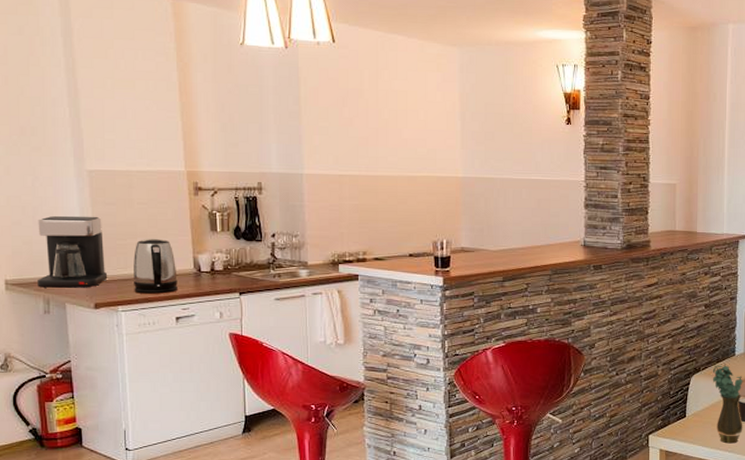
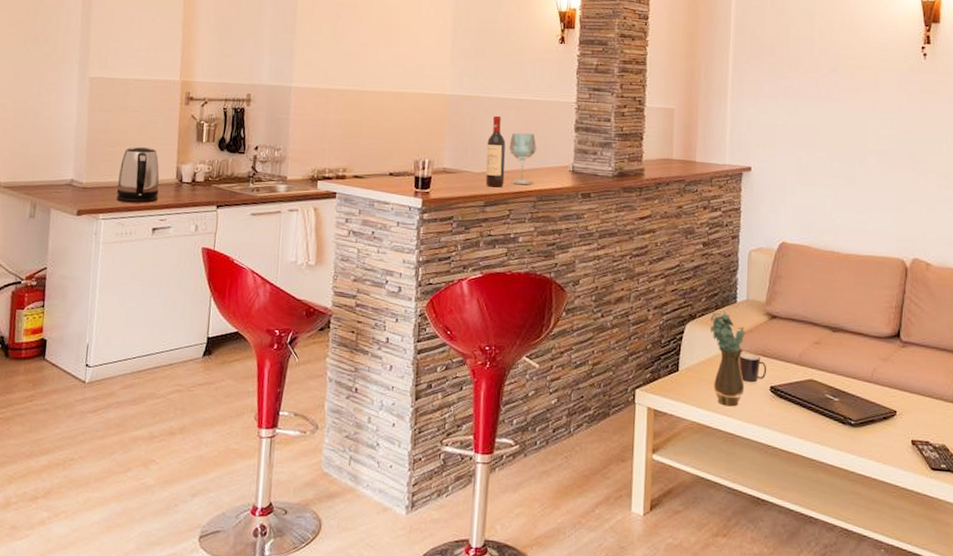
coffee maker: present [37,215,108,288] -> none [27,121,96,193]
wine bottle: none [502,195,521,263] -> present [485,115,506,188]
wine glass: none [523,211,550,260] -> present [509,132,537,185]

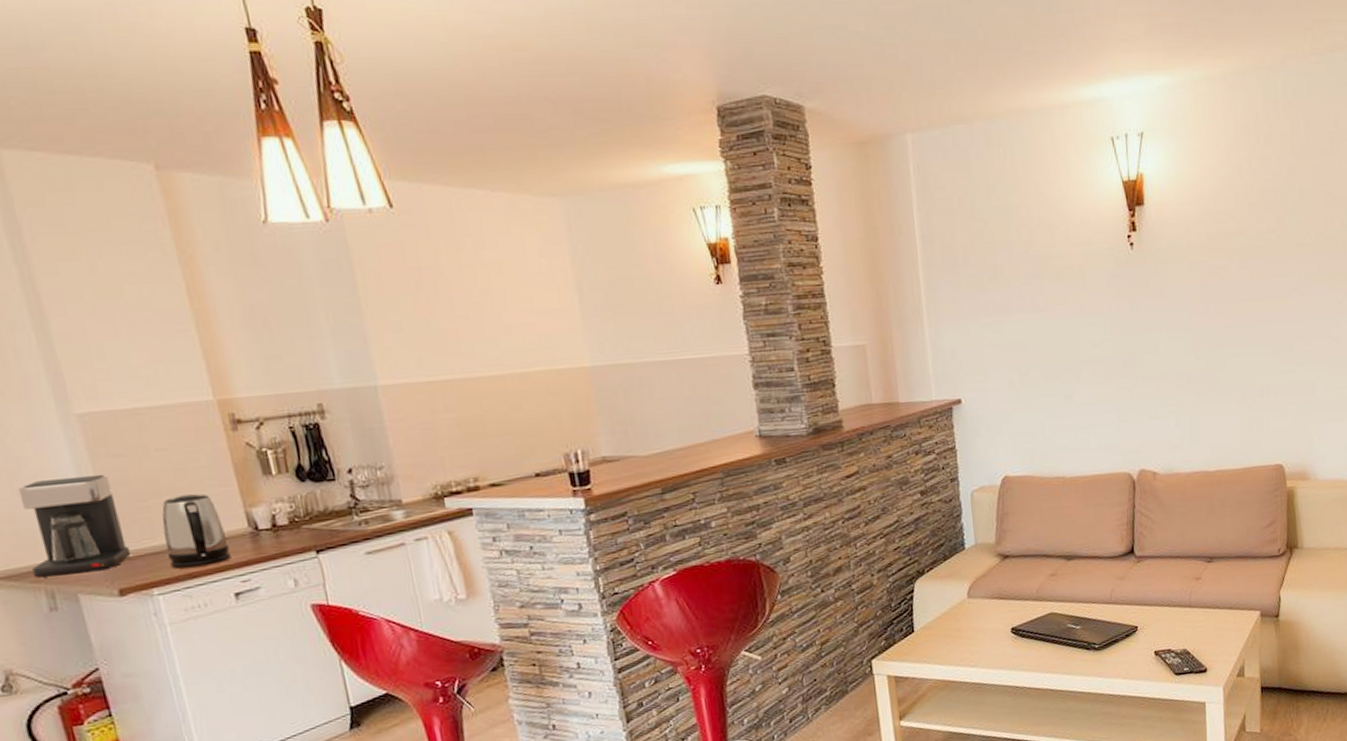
coffee maker: none [27,121,96,193] -> present [18,474,132,578]
wine bottle: present [485,115,506,188] -> none [650,383,681,471]
wine glass: present [509,132,537,185] -> none [677,399,715,463]
vase: present [709,309,745,407] -> none [939,561,986,657]
mug: present [739,353,767,384] -> none [975,599,1006,631]

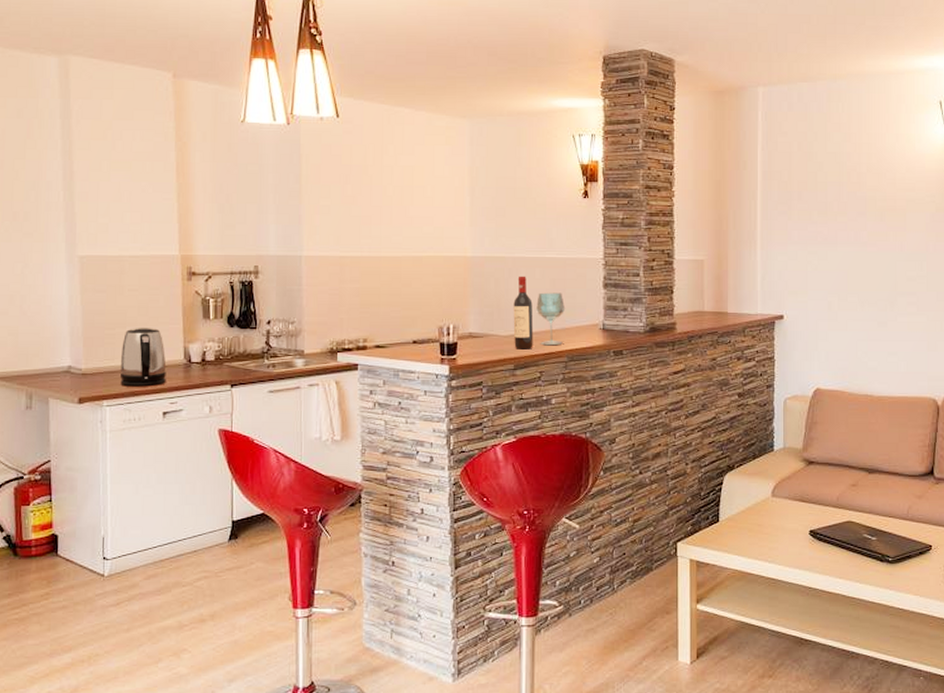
coffee maker: present [18,474,132,578] -> none [21,304,94,381]
wine bottle: none [650,383,681,471] -> present [513,276,534,350]
wine glass: none [677,399,715,463] -> present [536,292,566,346]

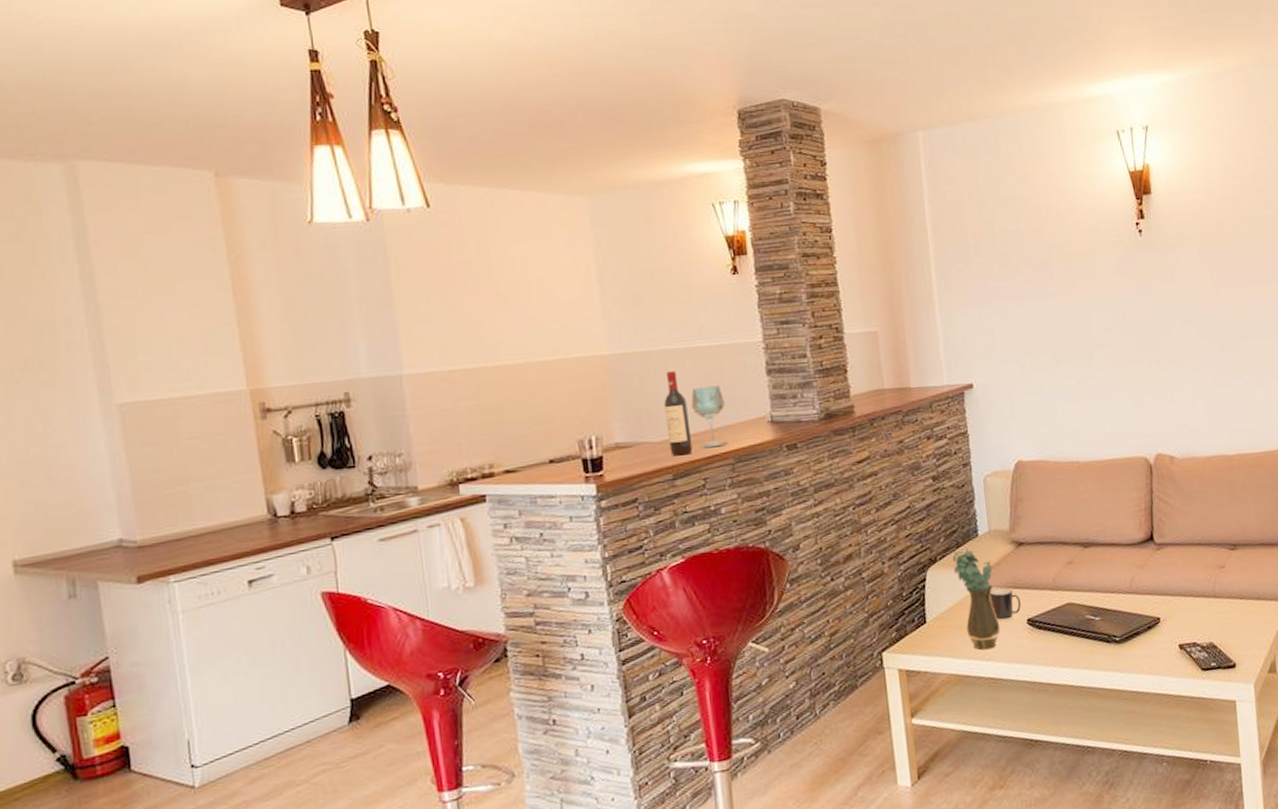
kettle: present [120,327,166,387] -> none [186,480,248,556]
vase: none [748,459,785,553] -> present [952,548,1001,650]
mug: none [778,500,806,529] -> present [989,588,1022,622]

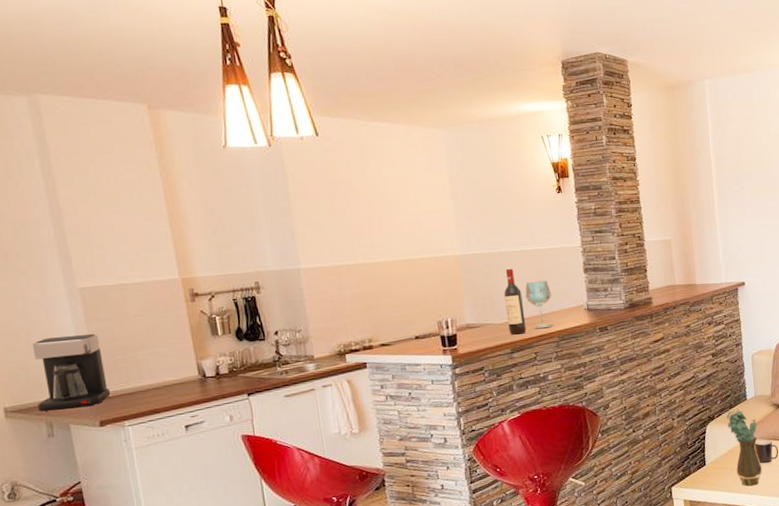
coffee maker: none [53,462,153,565] -> present [32,333,111,412]

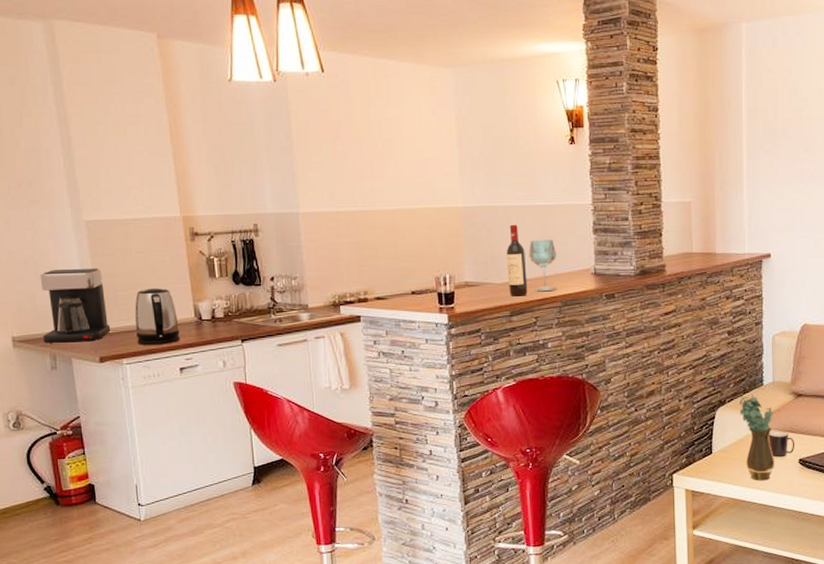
kettle: none [135,348,184,406] -> present [135,287,180,345]

